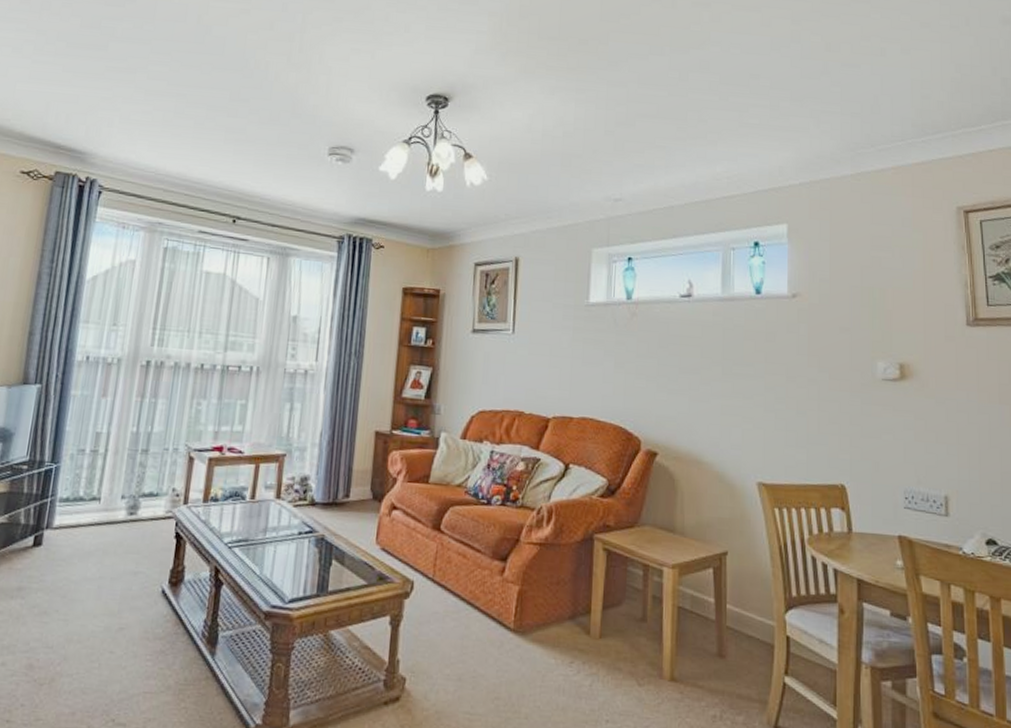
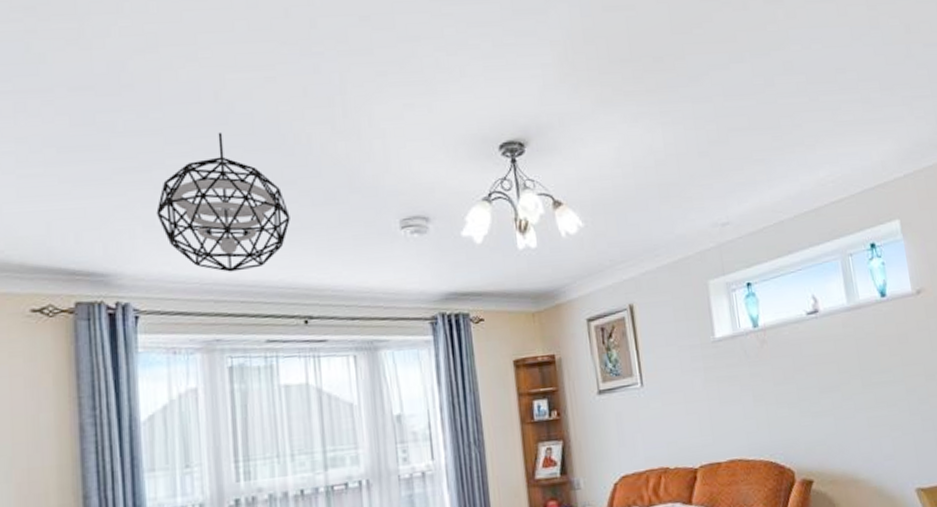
pendant light: none [132,49,239,168] -> present [156,132,290,272]

